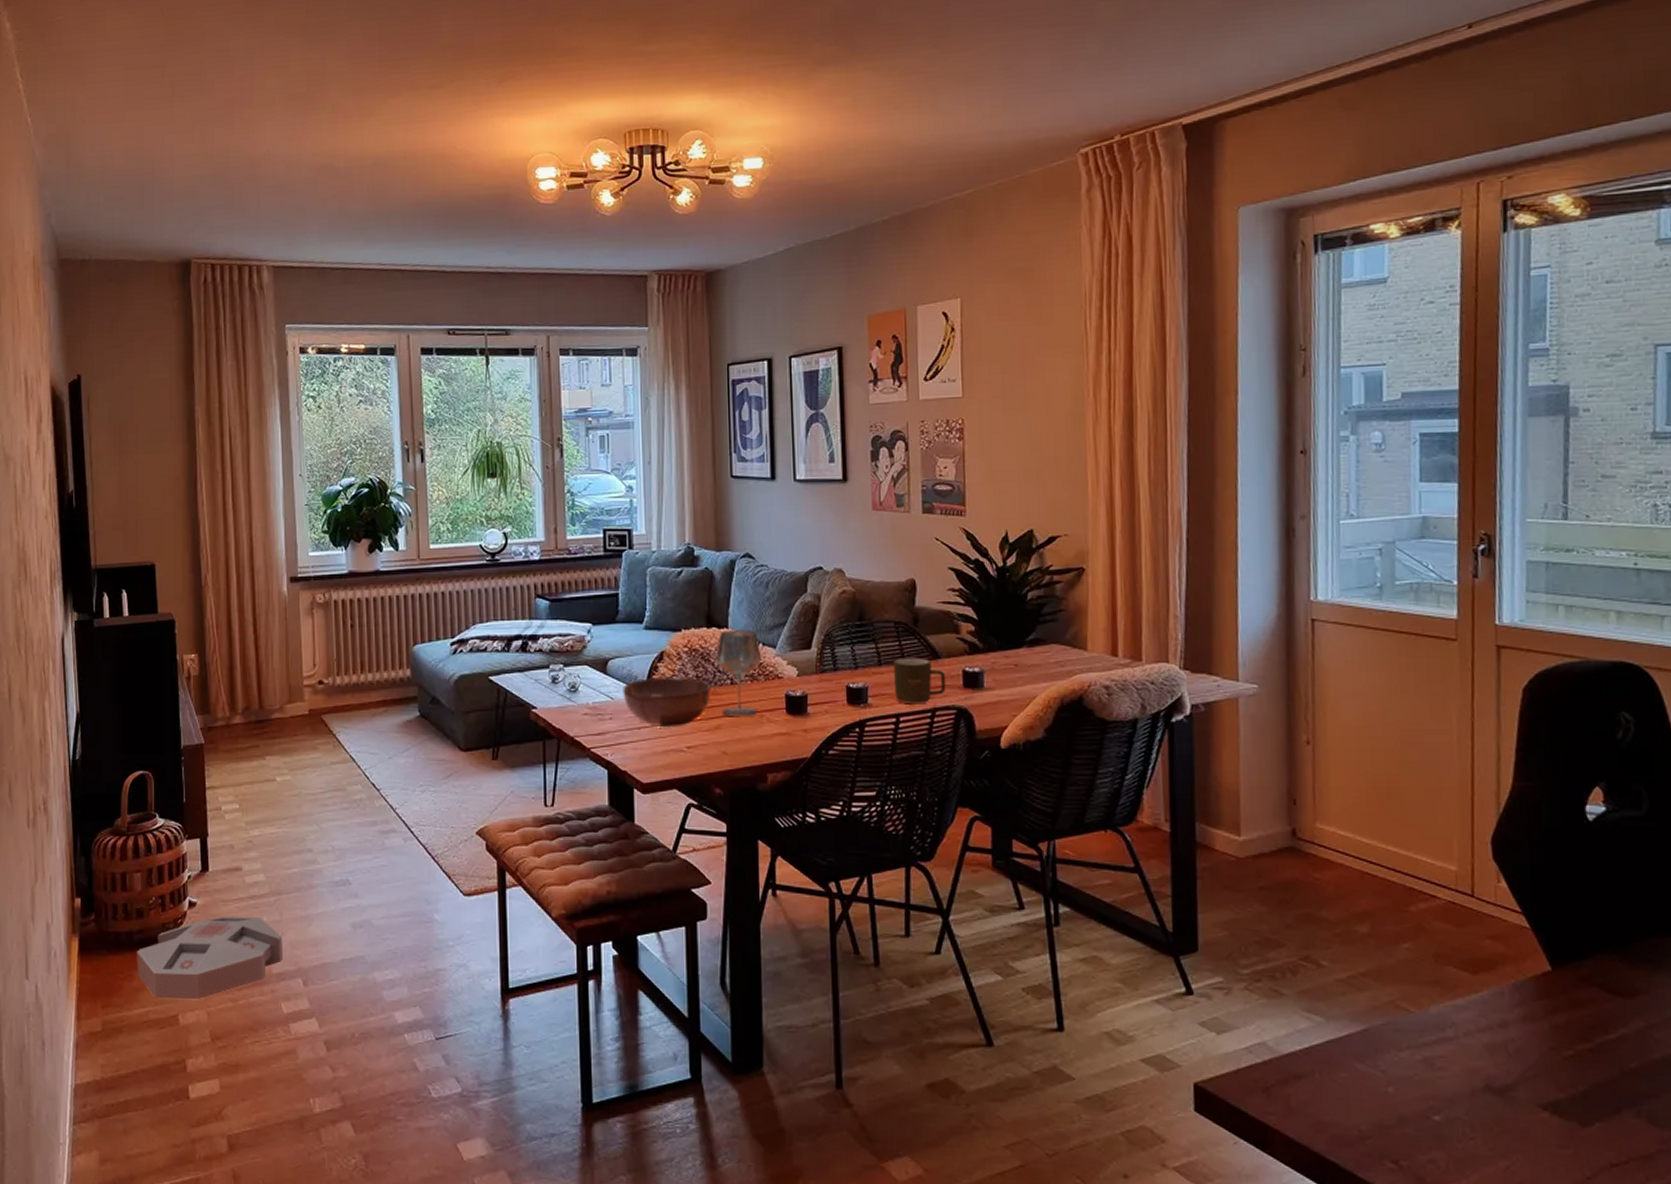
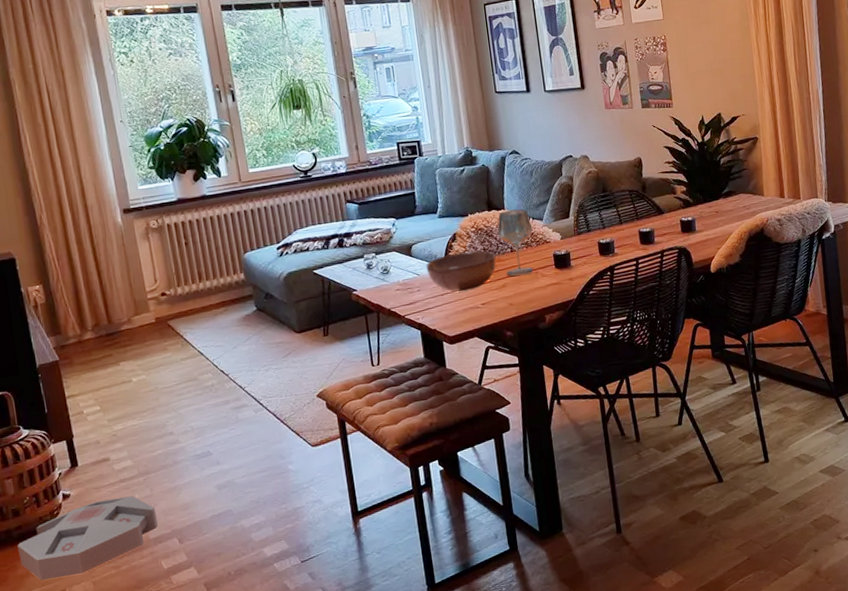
mug: present [892,658,946,705] -> none [630,215,670,250]

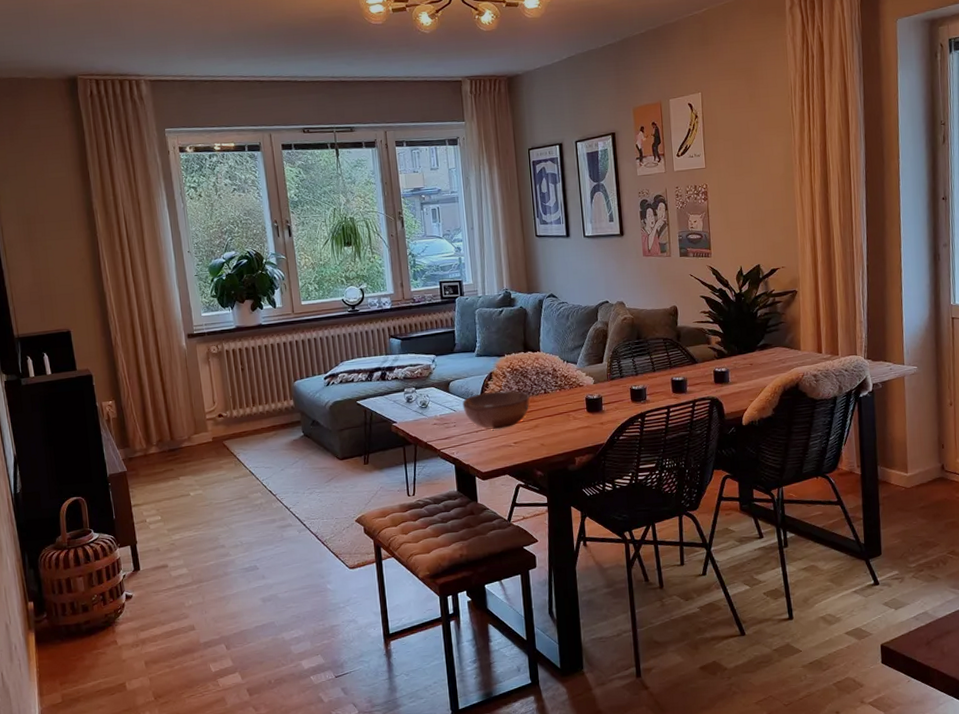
robot vacuum: present [17,496,158,581] -> none [85,602,208,673]
wine glass: present [497,209,533,277] -> none [532,352,567,418]

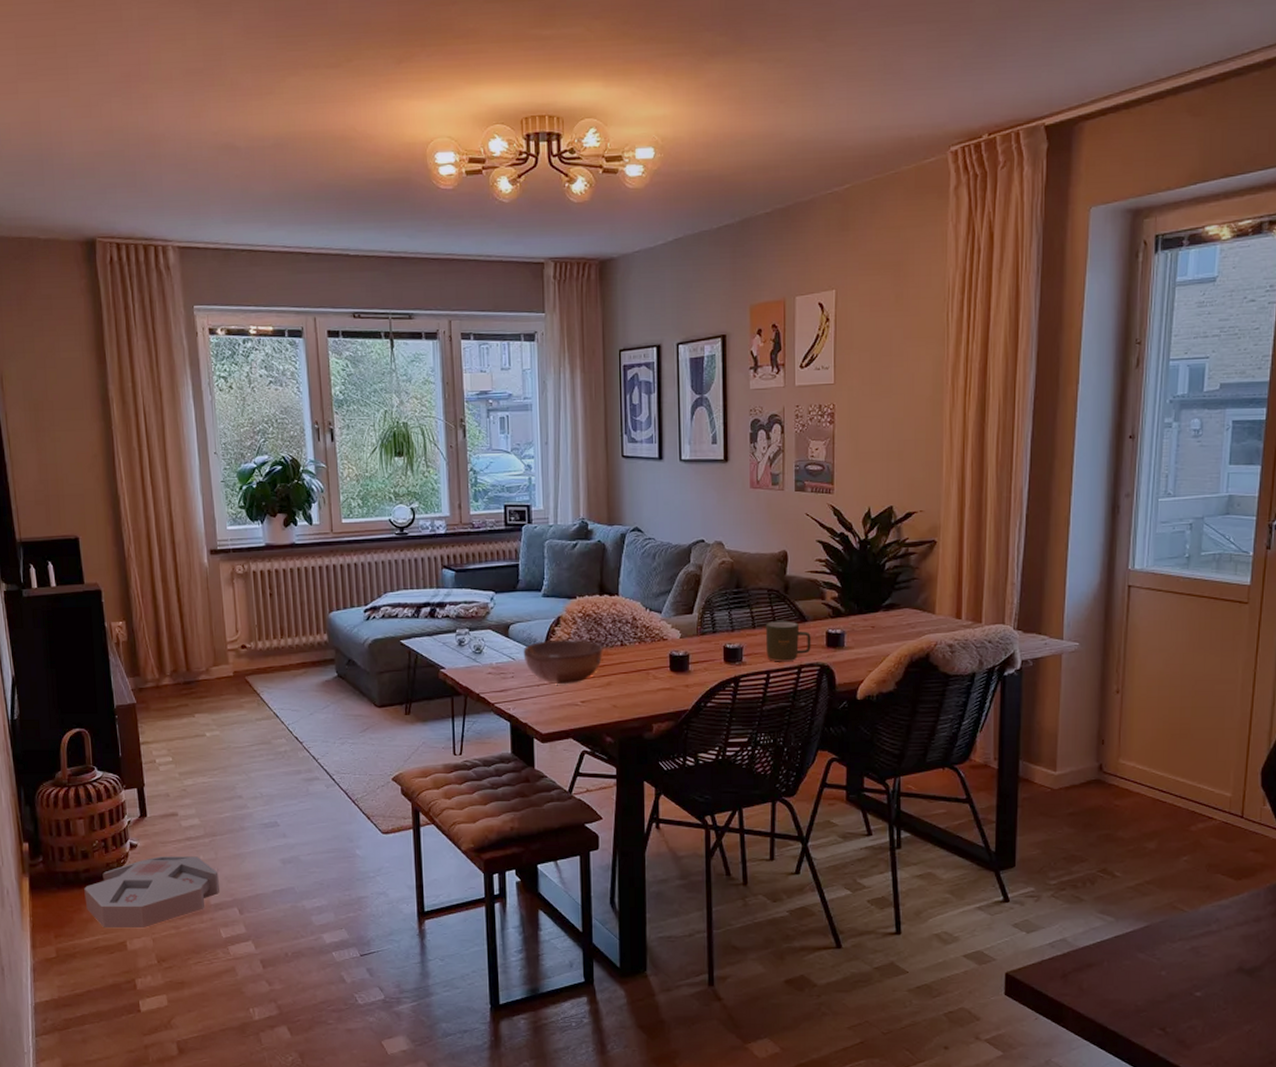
robot vacuum: none [85,602,208,673] -> present [84,856,219,929]
mug: none [663,364,702,399] -> present [765,621,811,662]

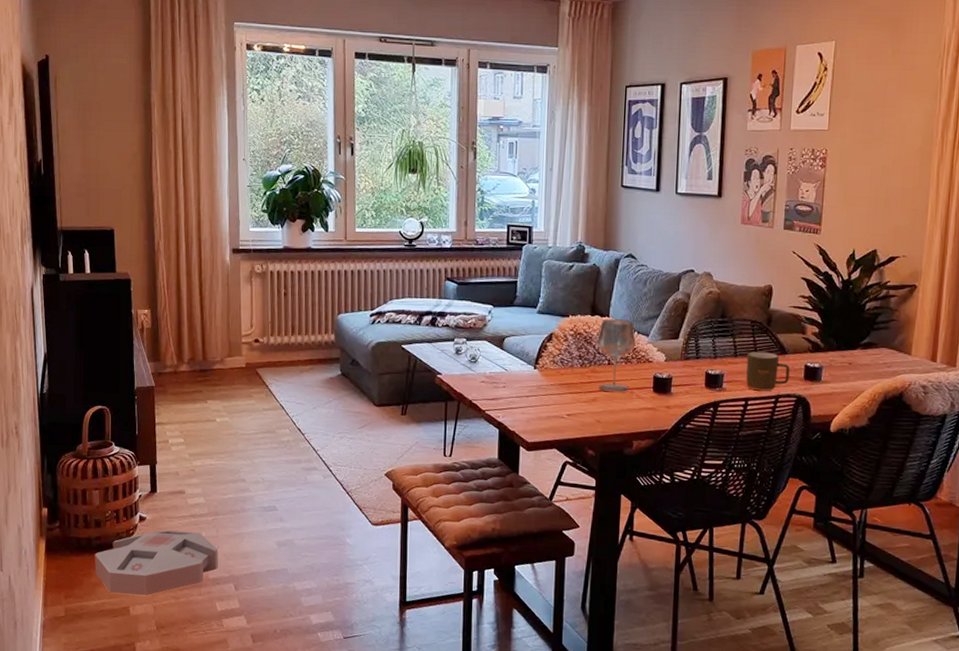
bowl: present [523,639,603,685] -> none [515,354,591,398]
wine glass: none [608,597,649,675] -> present [597,319,636,393]

